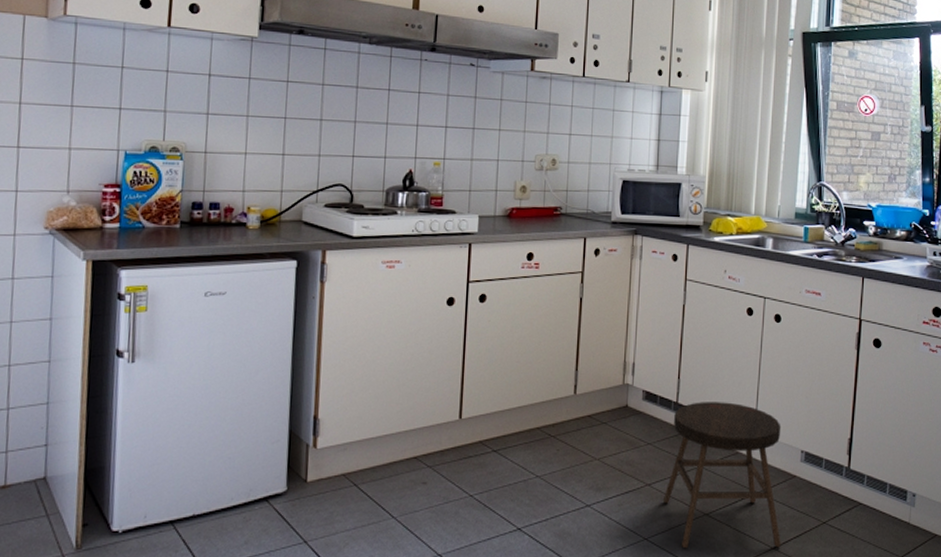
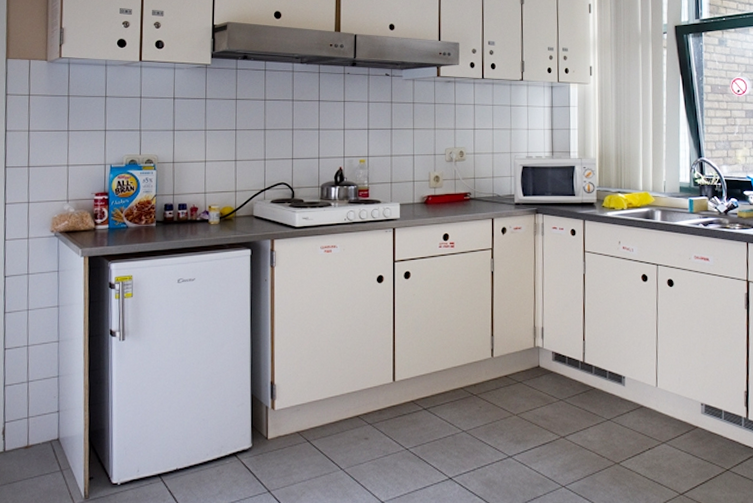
stool: present [662,402,781,549] -> none [576,360,689,495]

